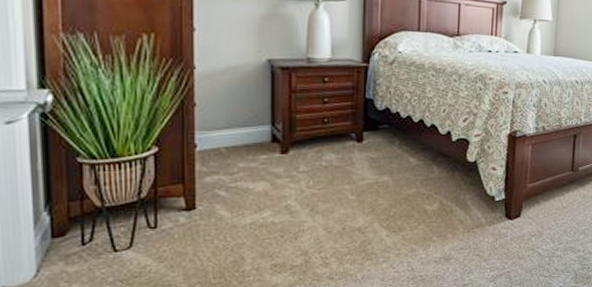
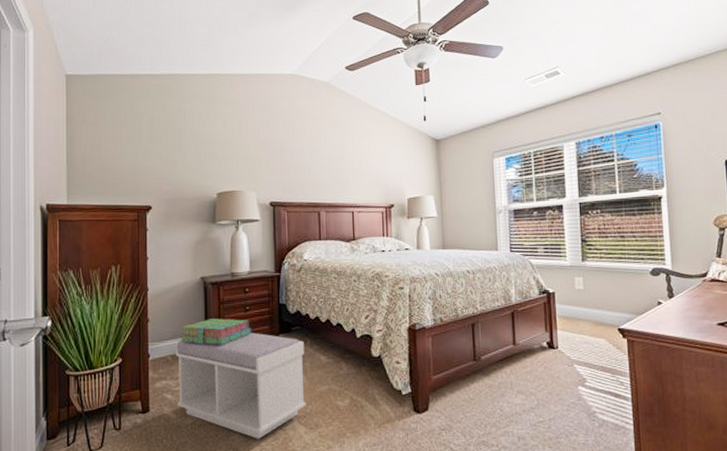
bench: none [232,127,392,241] -> present [176,332,306,439]
stack of books: none [237,108,330,139] -> present [180,318,251,345]

